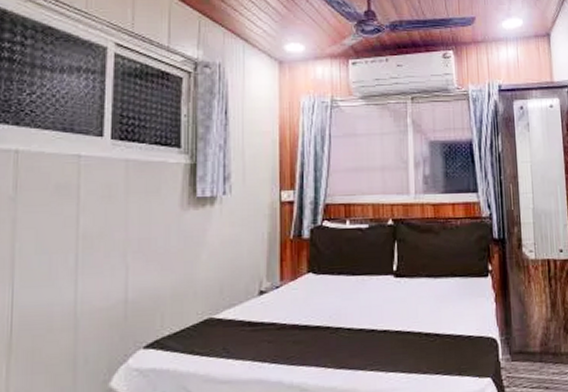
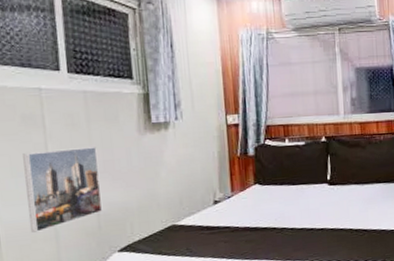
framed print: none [48,222,133,320] -> present [23,147,103,233]

